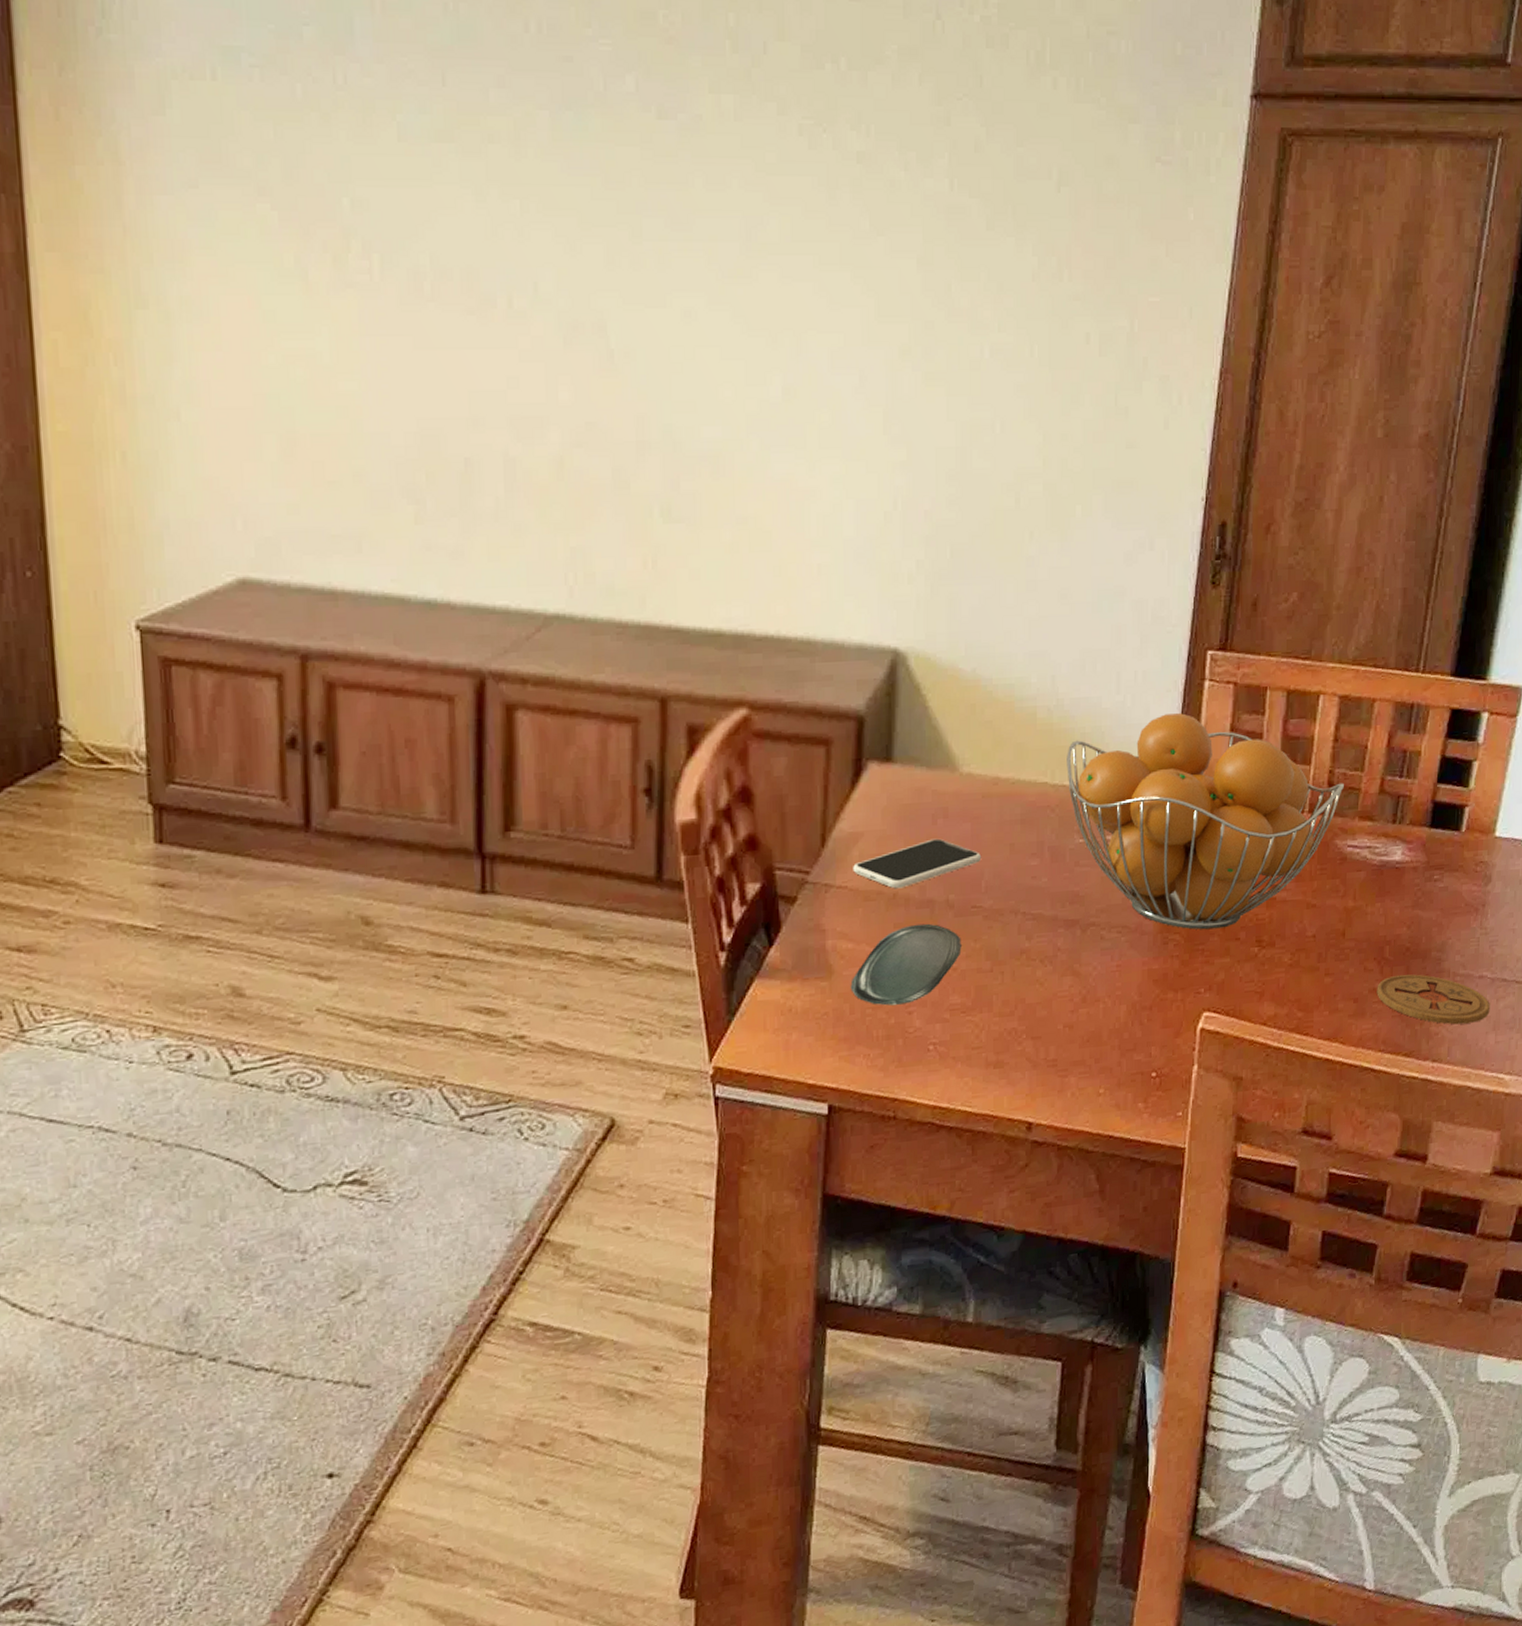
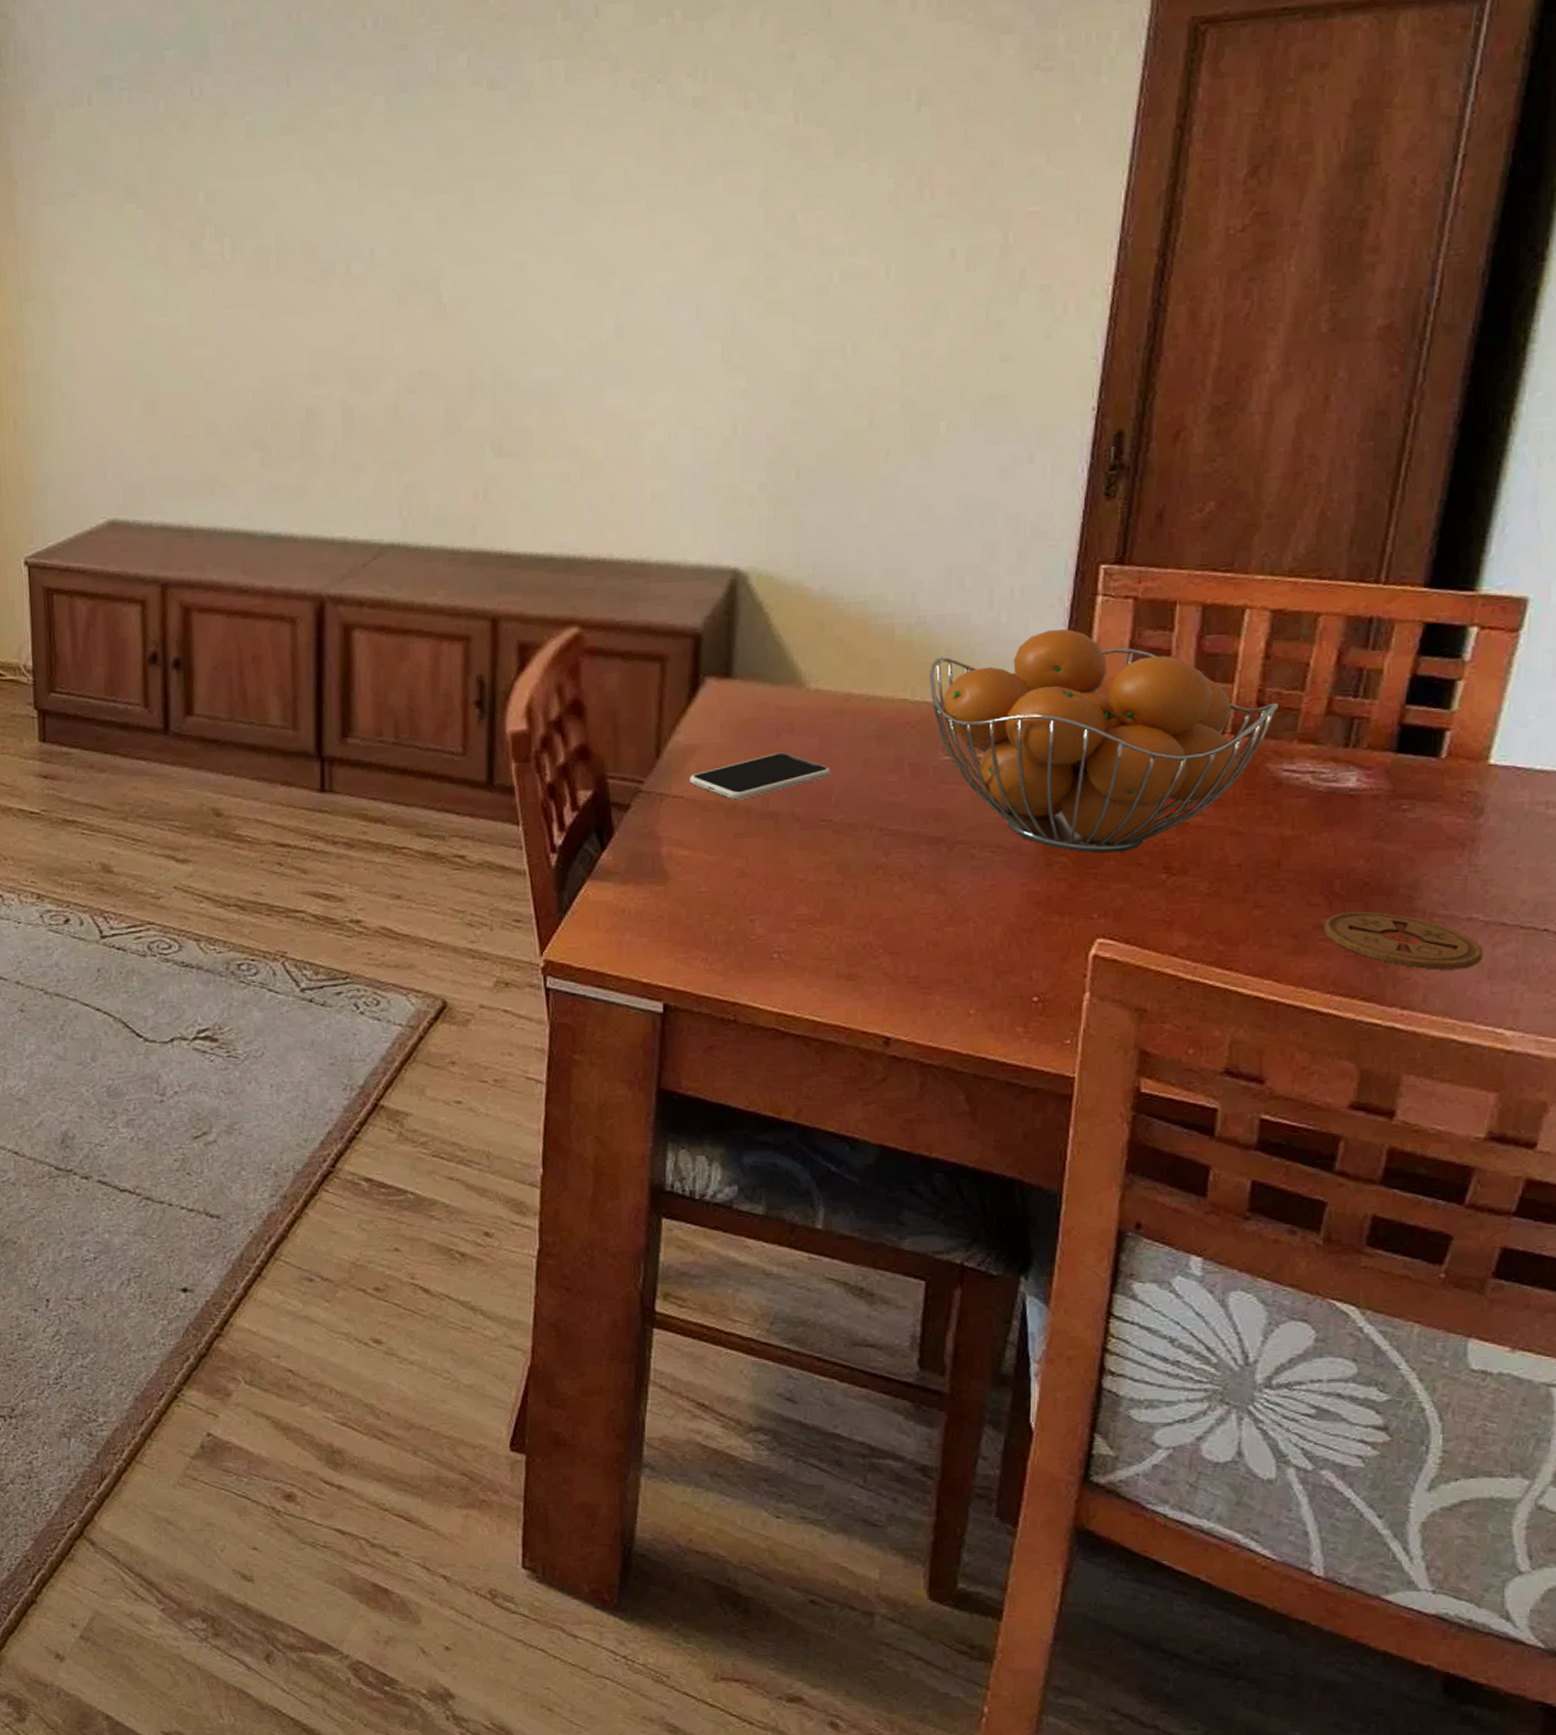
oval tray: present [850,923,962,1006] -> none [687,834,809,912]

